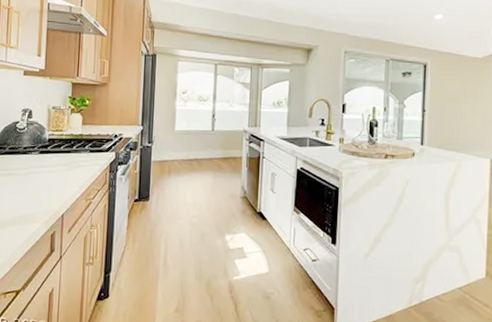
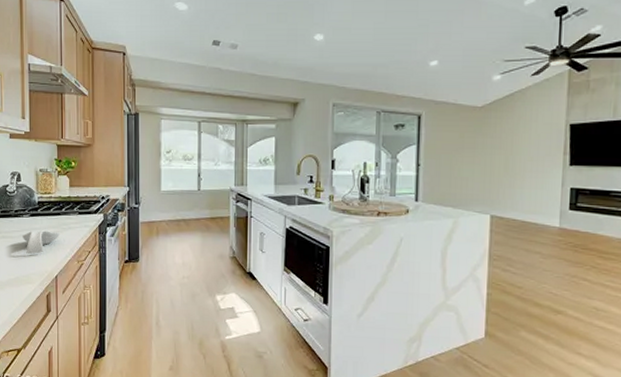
spoon rest: none [30,168,70,192] -> present [22,230,61,254]

